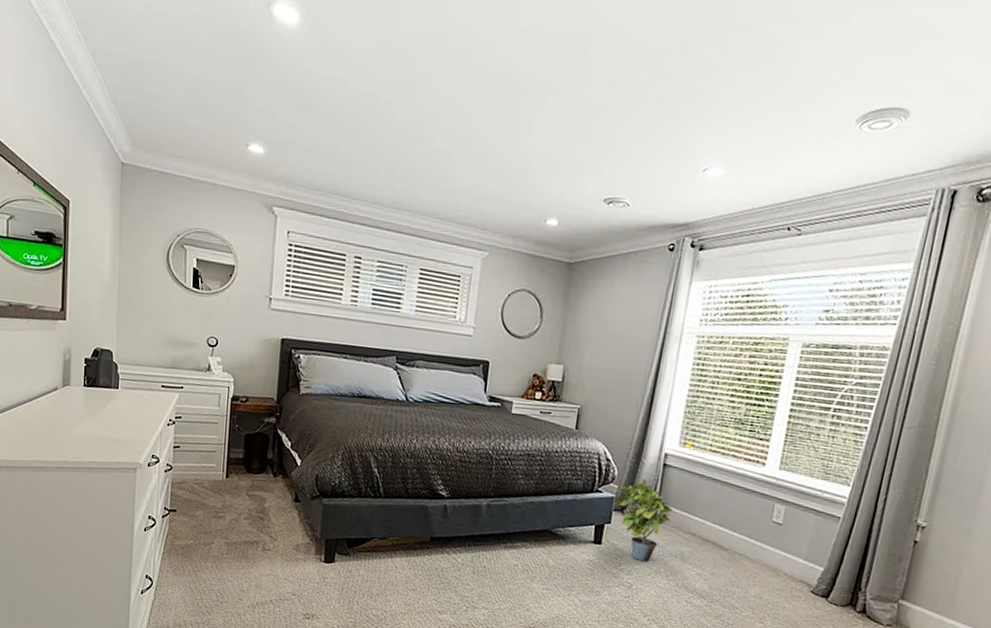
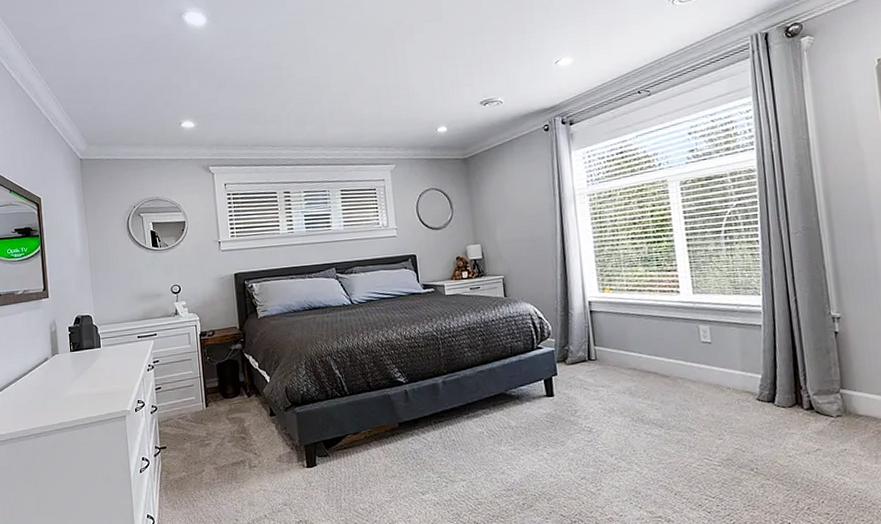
potted plant: present [613,479,674,561] -> none [552,328,611,404]

